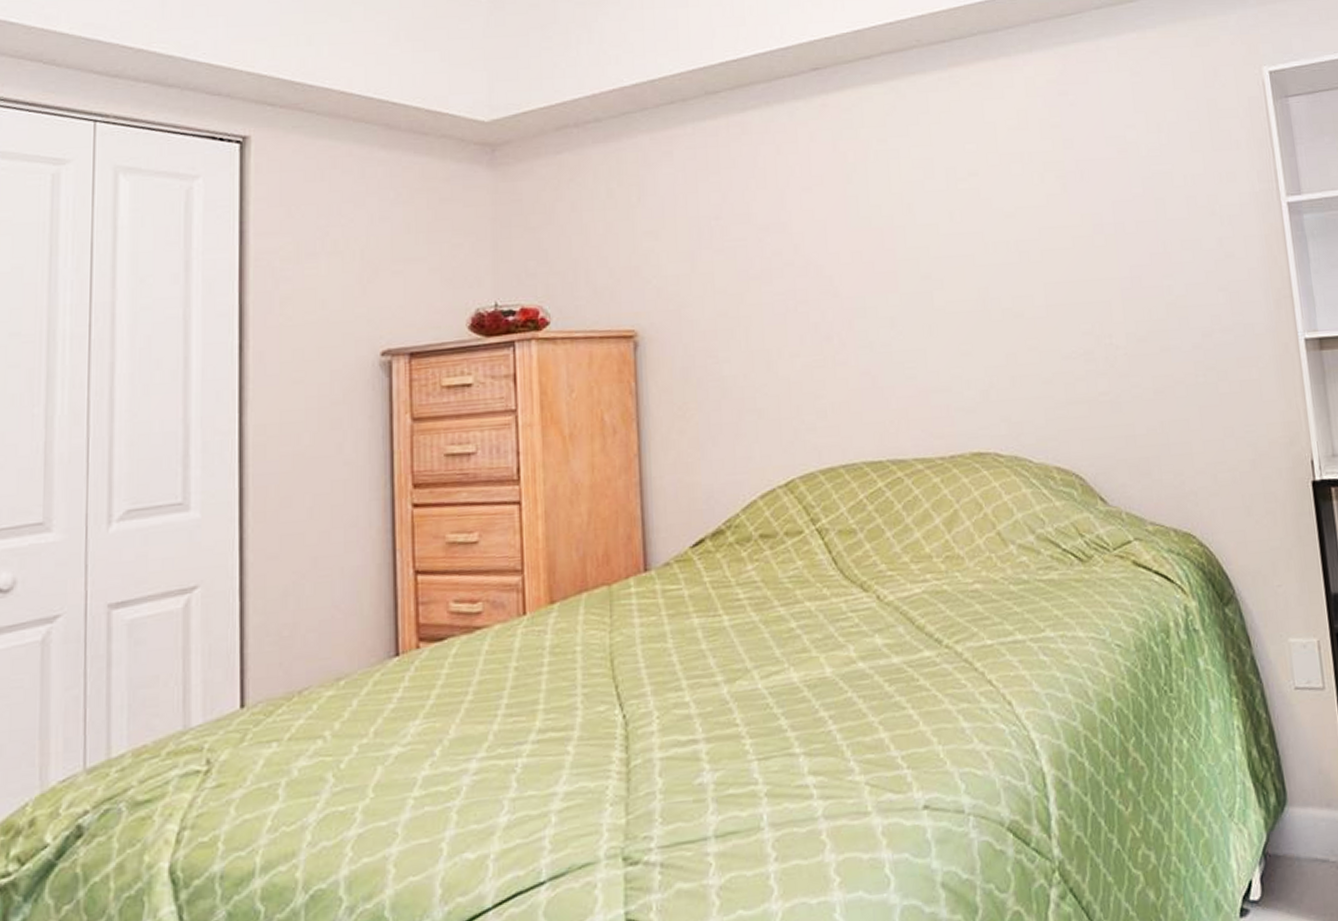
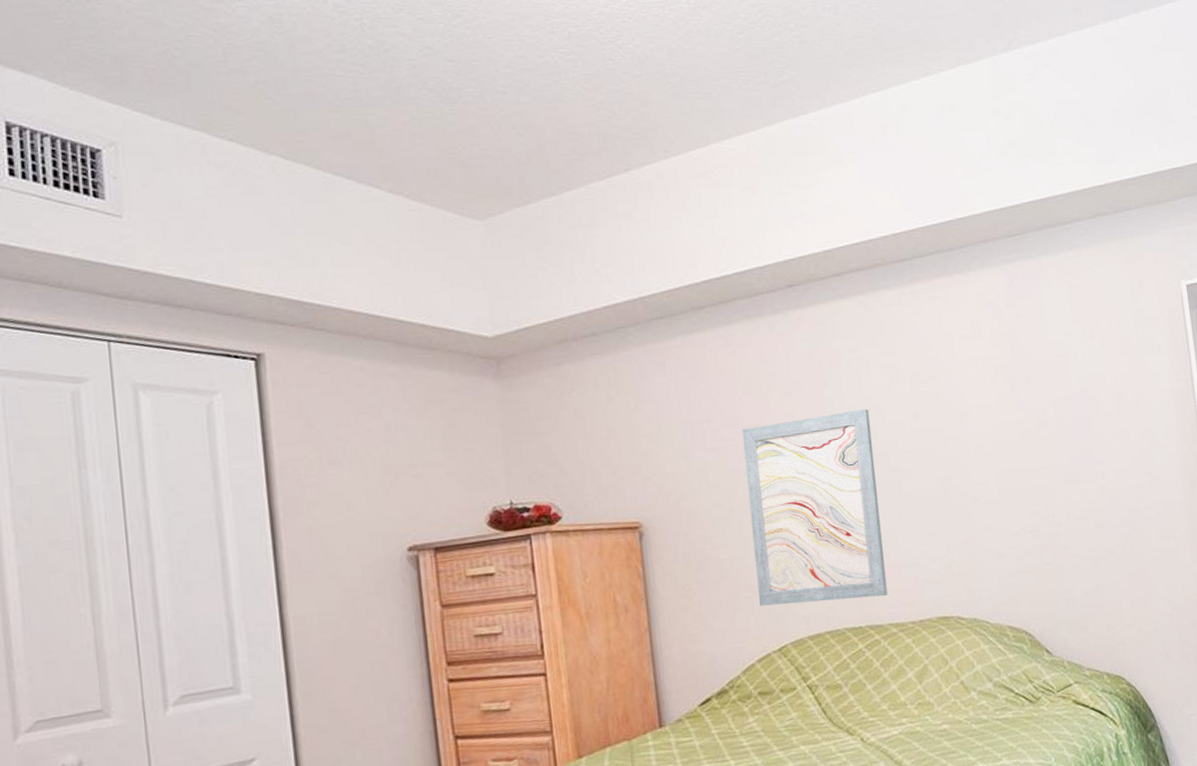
wall art: none [754,208,913,433] -> present [741,409,888,606]

